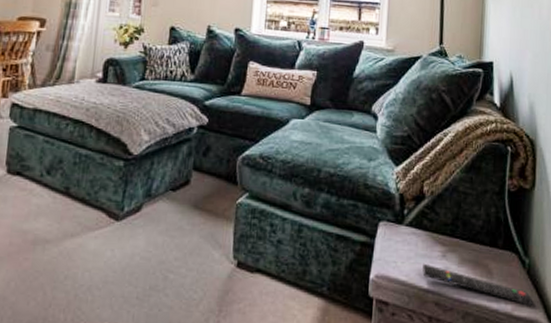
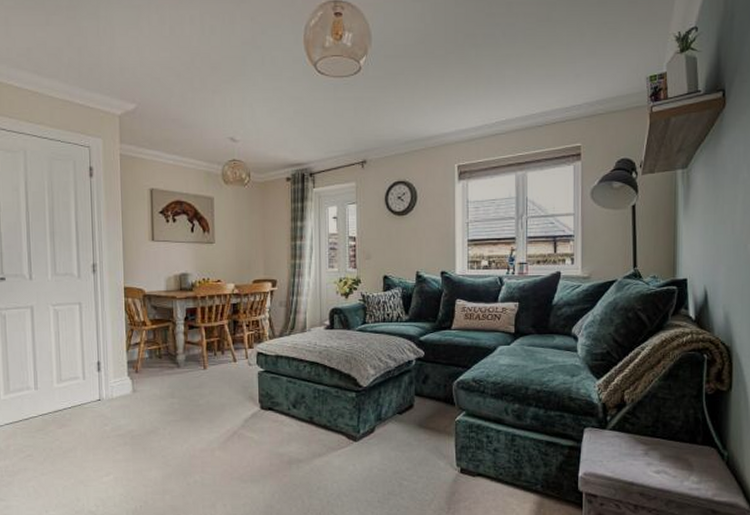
remote control: present [421,263,533,307] -> none [626,460,733,492]

